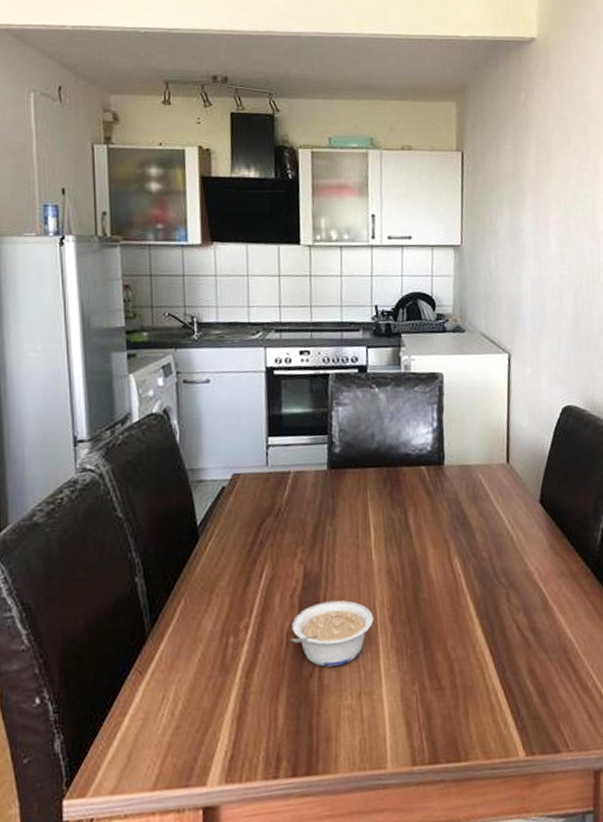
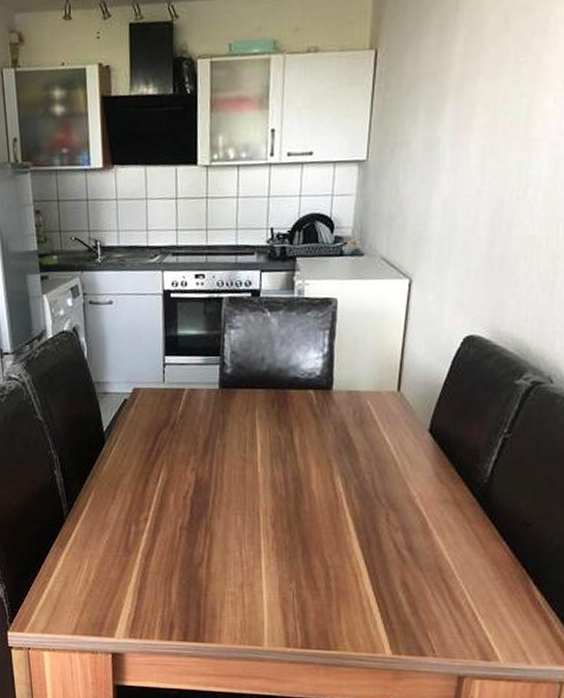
legume: present [289,600,374,667] -> none [182,504,257,559]

